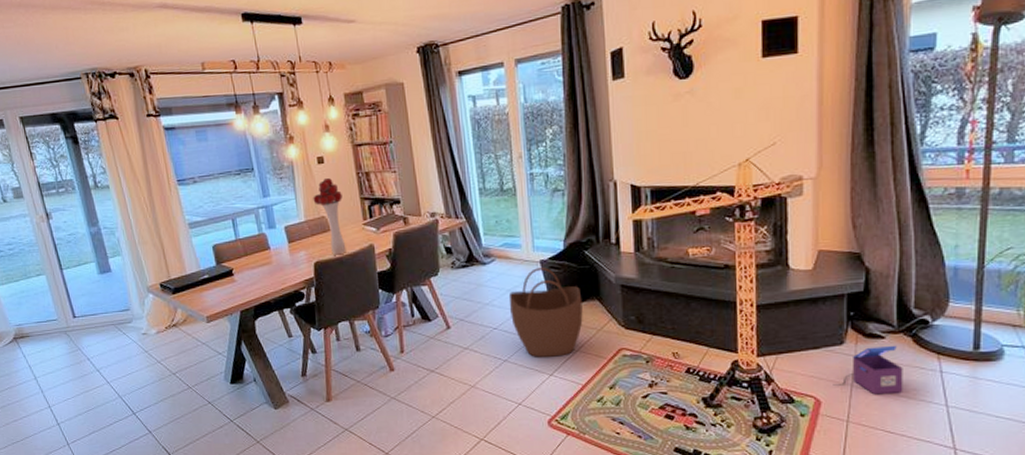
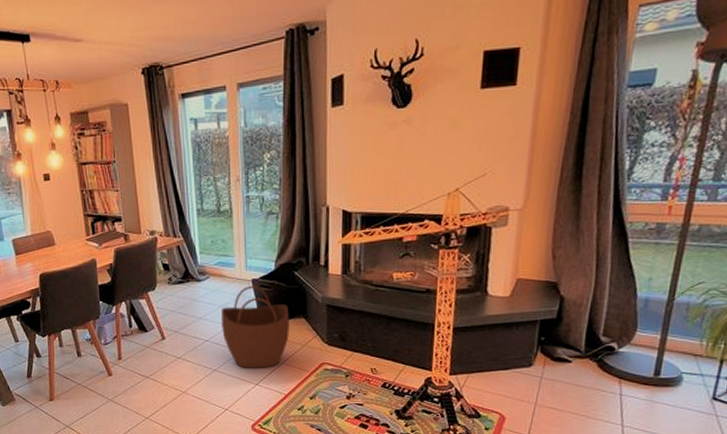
flower bouquet: present [313,178,346,257] -> none [39,195,70,269]
toy box: present [833,345,903,395] -> none [518,369,586,413]

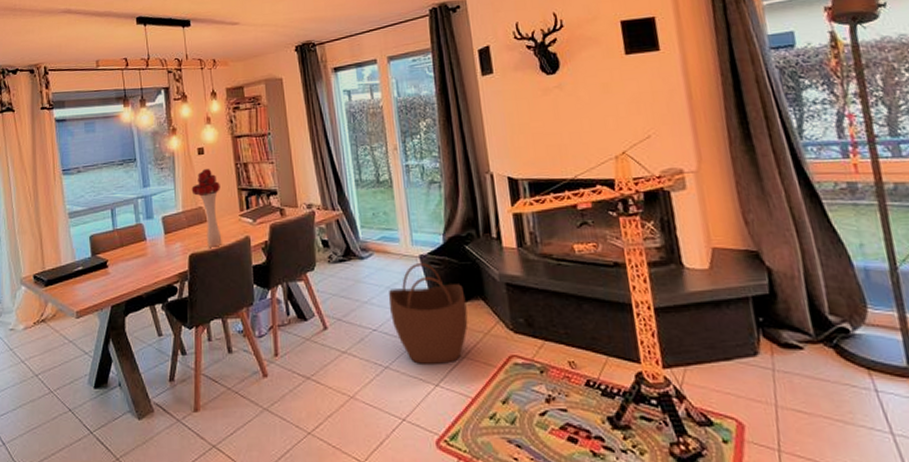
flower bouquet: none [39,195,70,269] -> present [191,169,222,249]

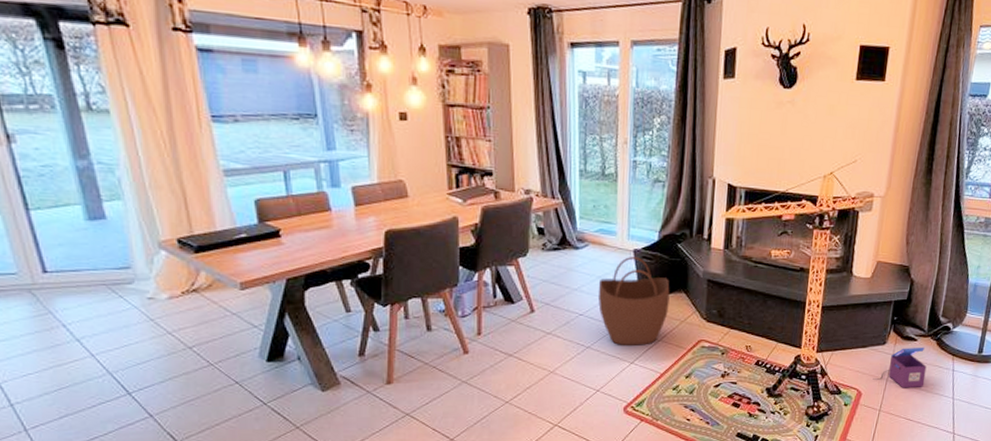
flower bouquet: present [191,169,222,249] -> none [390,138,426,227]
toy box: none [754,357,837,418] -> present [873,347,927,388]

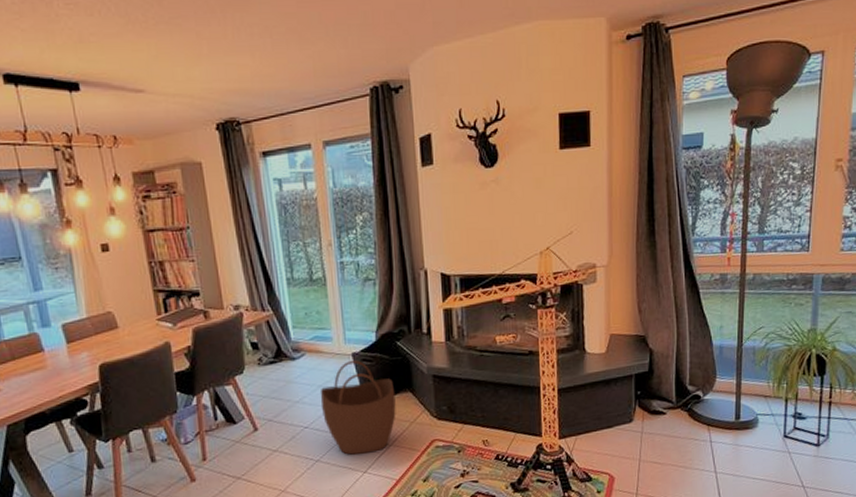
toy box: present [873,347,927,388] -> none [624,419,681,467]

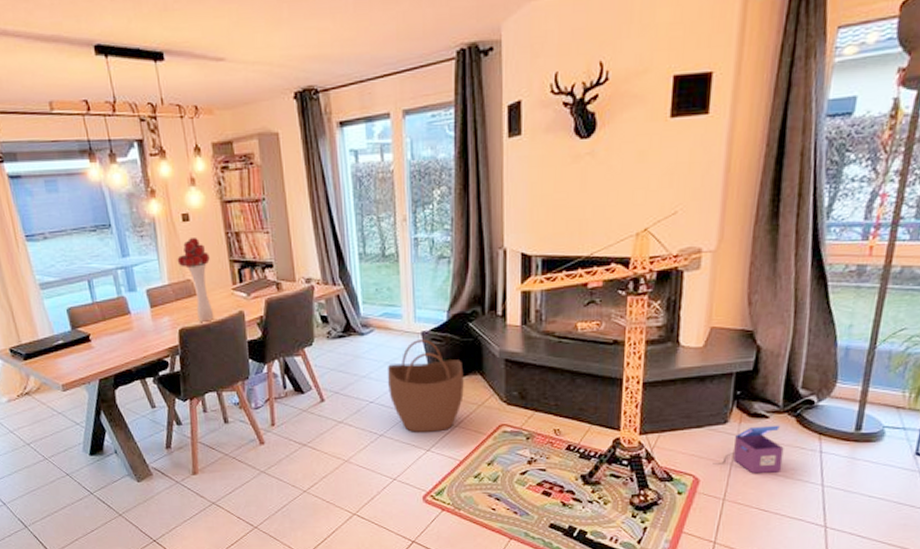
flower bouquet: none [96,268,138,357] -> present [177,238,214,323]
toy box: none [624,419,681,467] -> present [713,425,784,474]

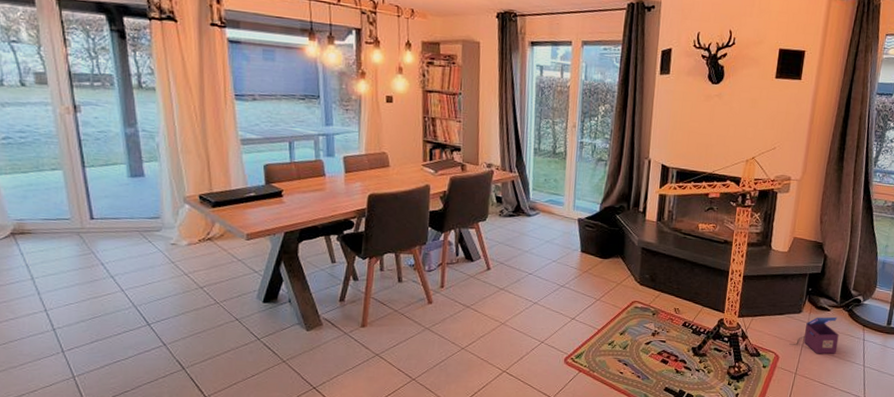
flower bouquet: present [177,238,214,323] -> none [376,117,406,192]
woven basket: present [387,340,464,432] -> none [546,225,609,304]

